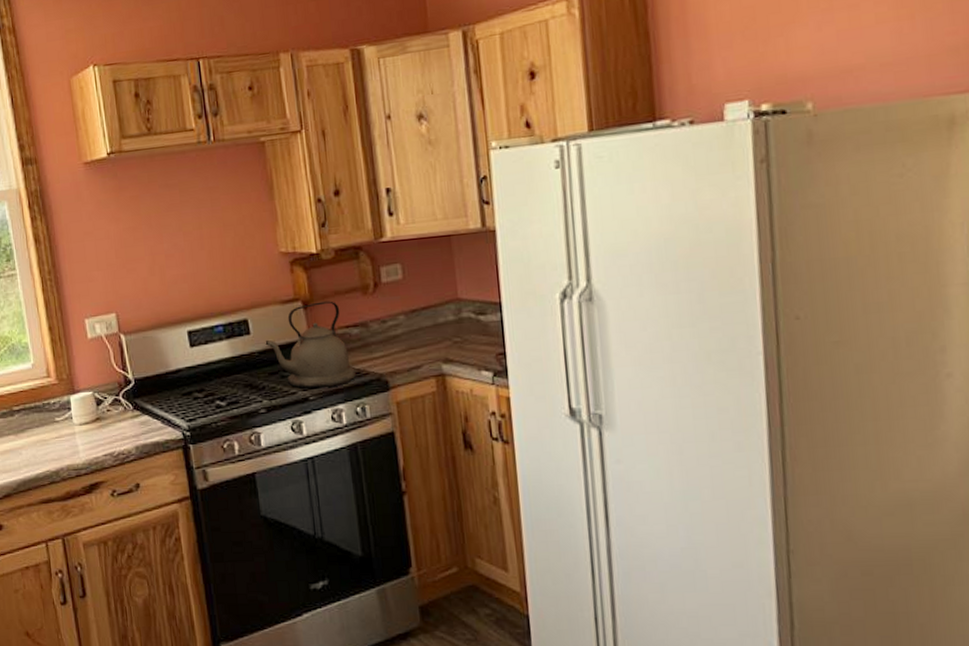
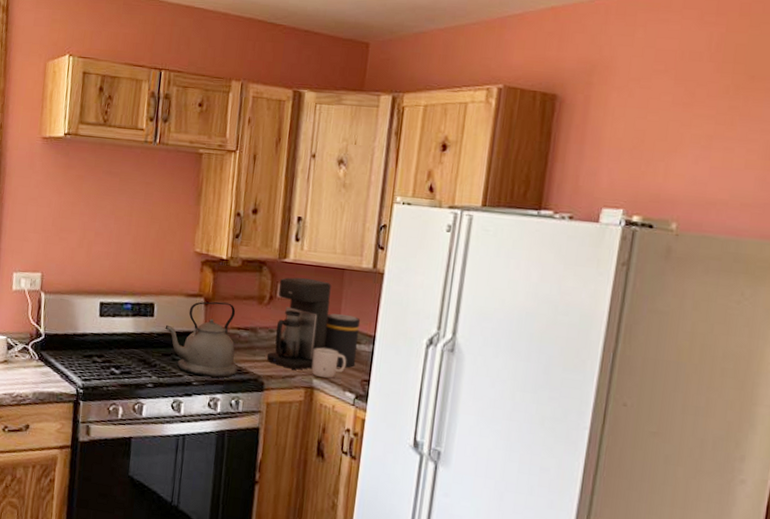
coffee maker: none [382,253,448,359] -> present [266,277,331,370]
mug: none [434,327,476,362] -> present [311,347,347,379]
cylinder: none [443,285,486,345] -> present [324,313,361,367]

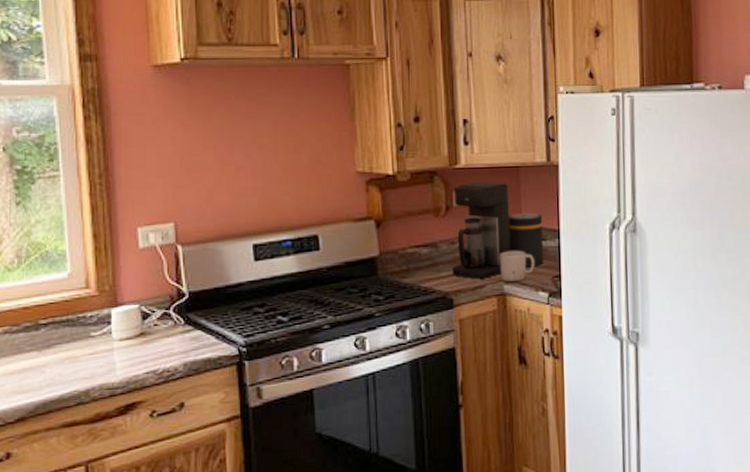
kettle: present [165,301,238,378] -> none [334,221,424,306]

